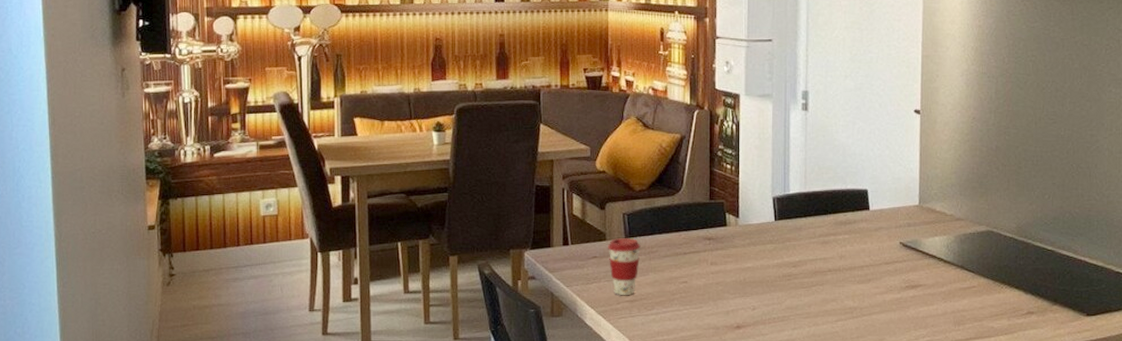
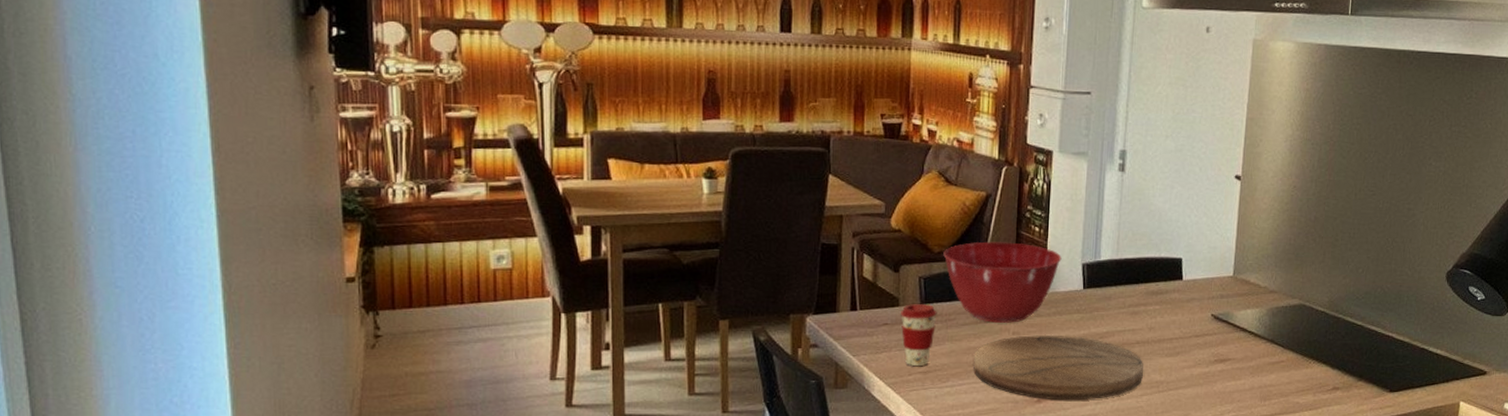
mixing bowl: none [644,179,753,254] -> present [943,241,1062,323]
cutting board: none [675,264,836,326] -> present [972,334,1143,400]

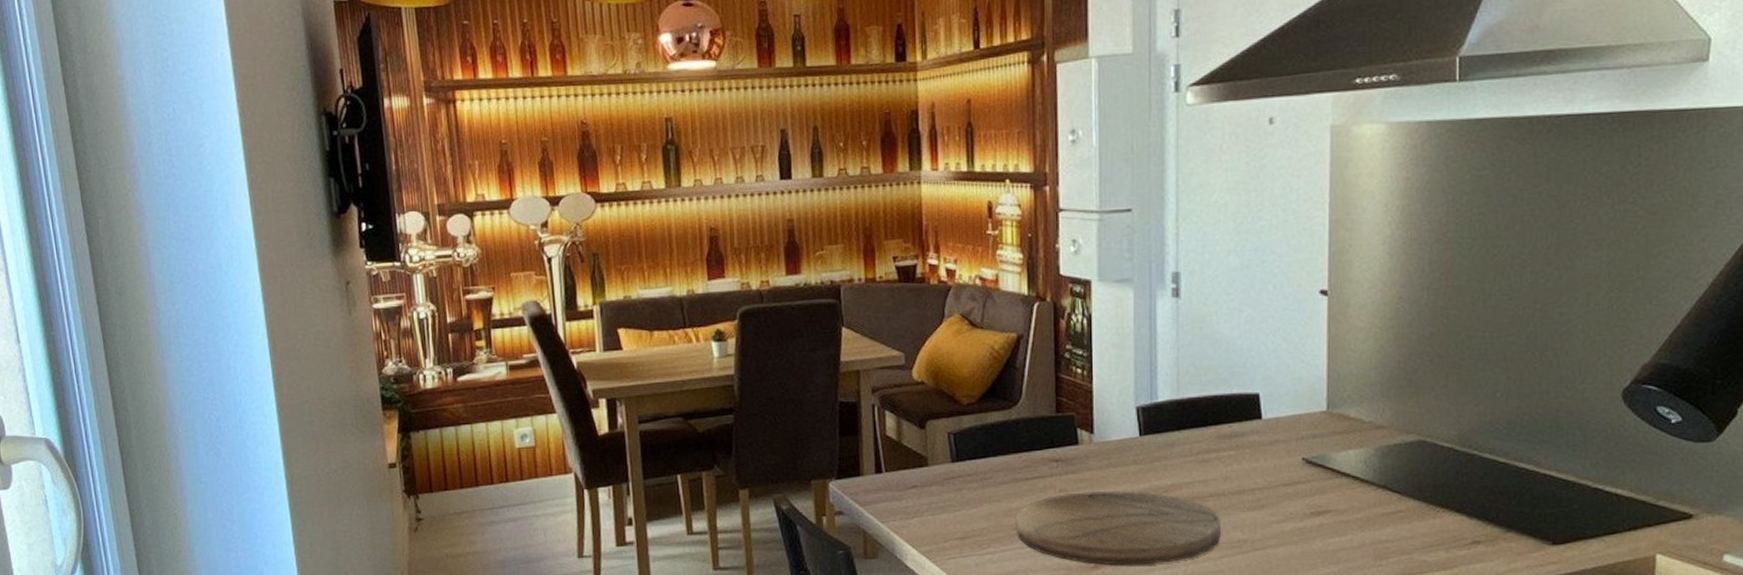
coffee cup: present [901,304,937,367] -> none [930,462,971,532]
mixing bowl: present [943,241,1062,323] -> none [973,387,1111,480]

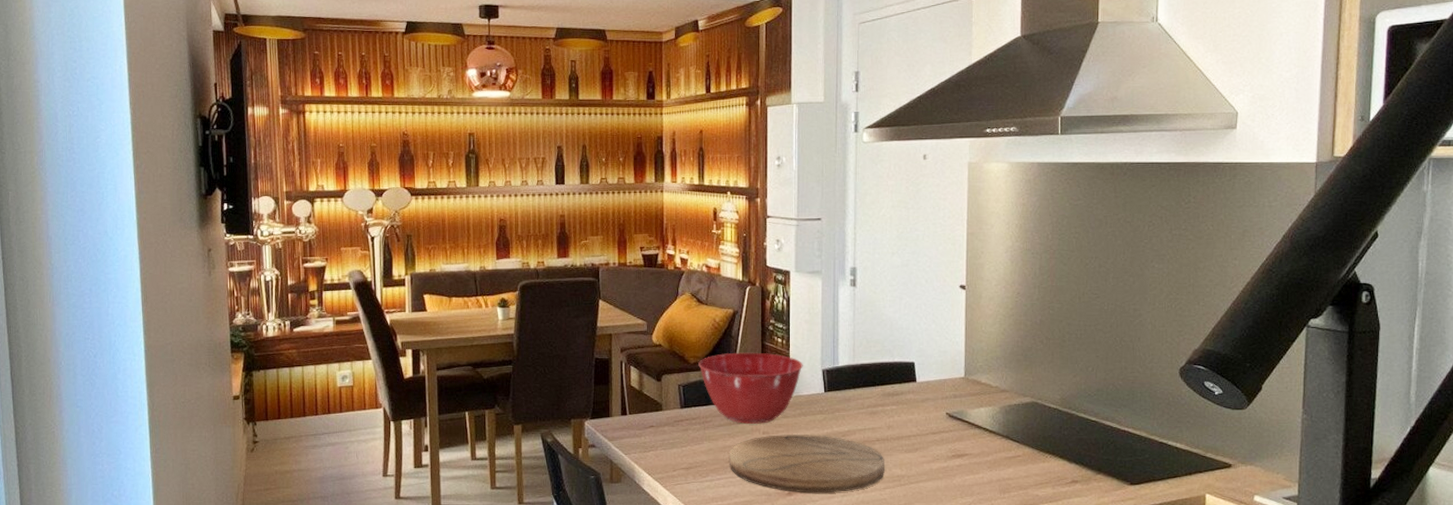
mixing bowl: none [973,387,1111,480] -> present [698,352,803,424]

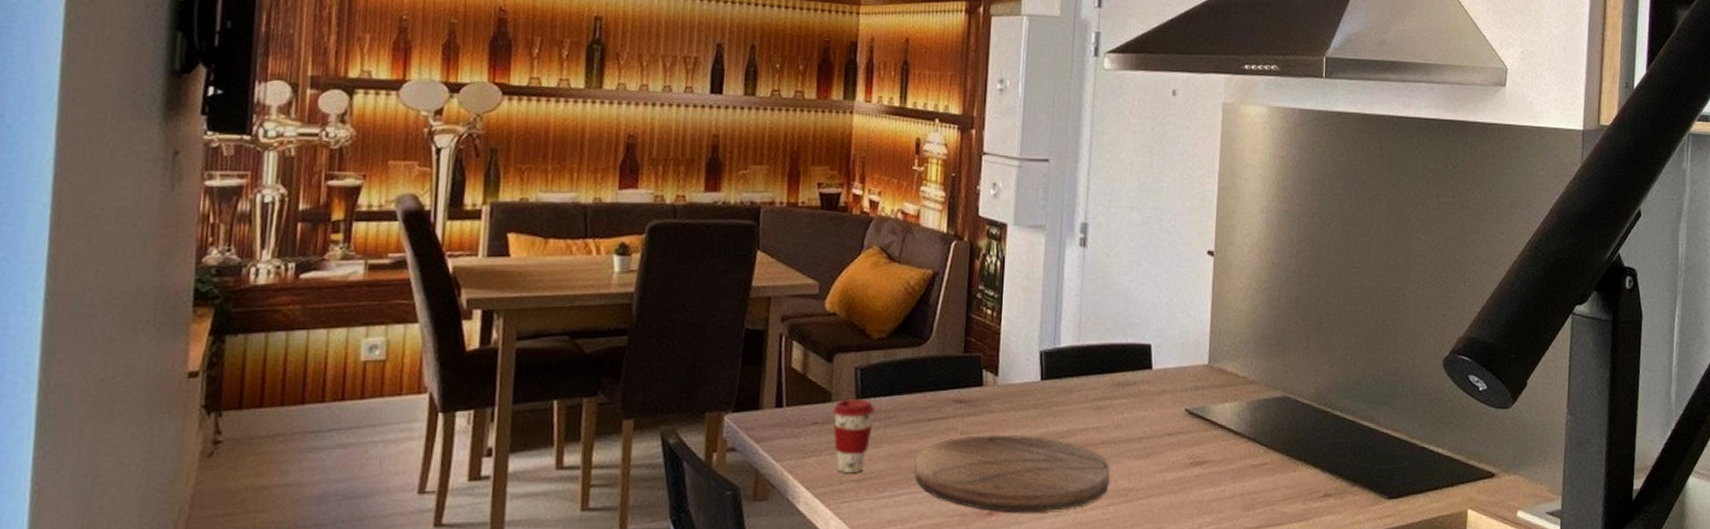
coffee cup: none [664,409,696,464] -> present [833,399,875,474]
mixing bowl: present [698,352,803,424] -> none [883,326,1017,421]

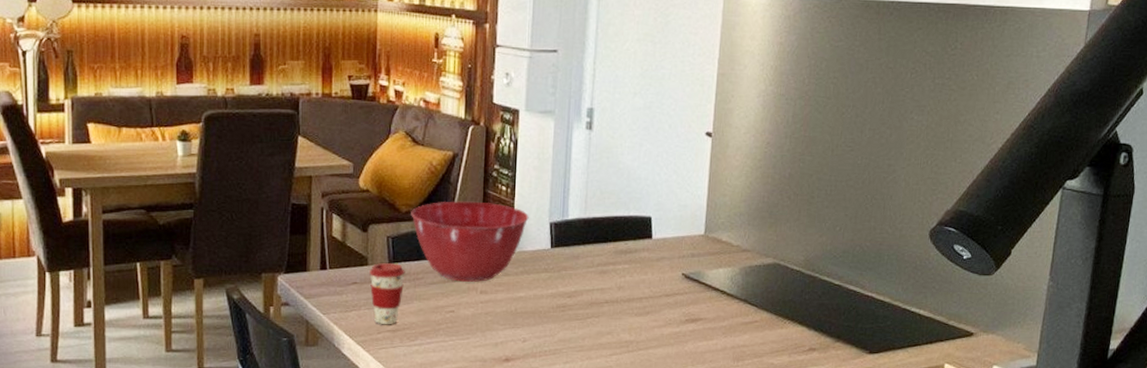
mixing bowl: none [883,326,1017,421] -> present [411,201,529,282]
cutting board: present [914,434,1110,513] -> none [441,293,613,360]

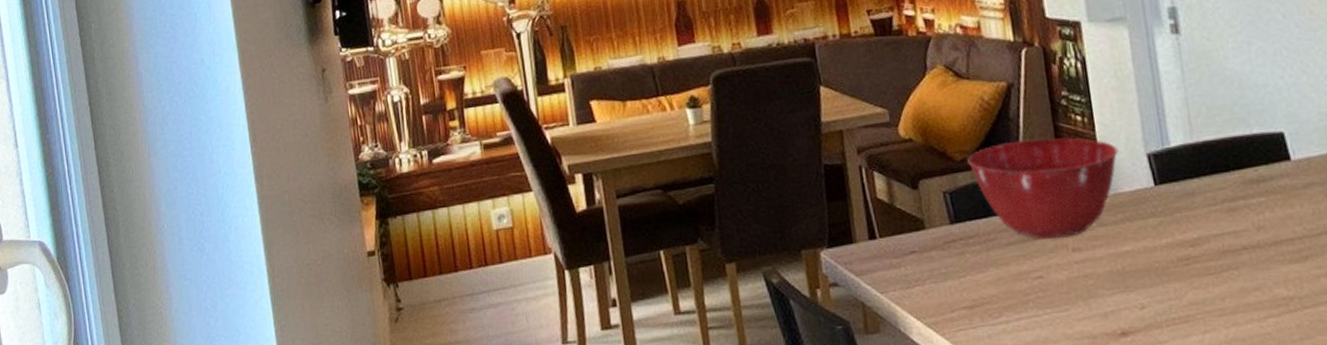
coffee cup: present [369,263,405,325] -> none [928,224,974,301]

